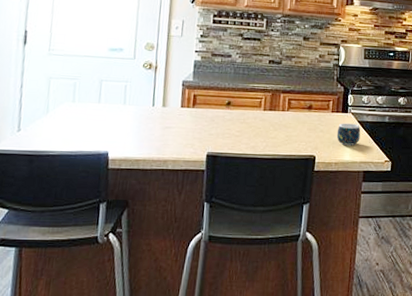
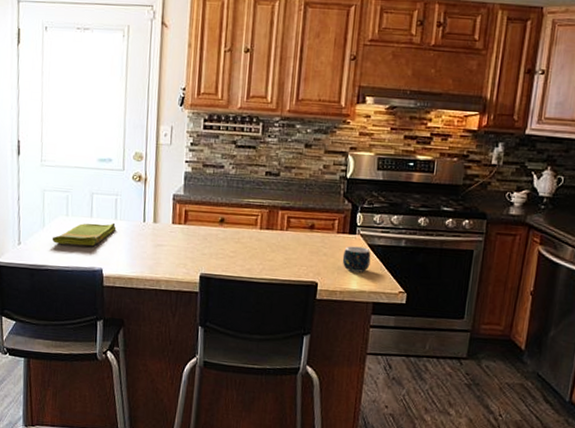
dish towel: none [56,107,124,131] -> present [52,222,116,246]

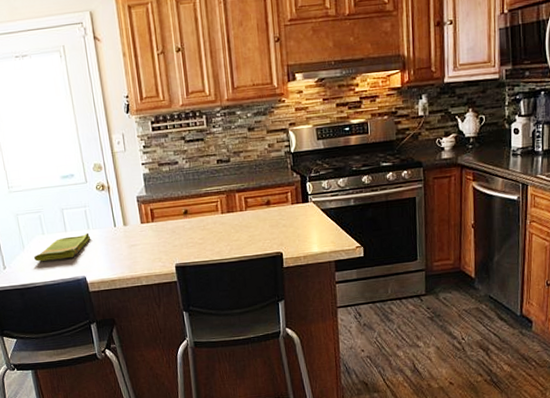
mug: present [342,246,371,273] -> none [300,212,326,237]

